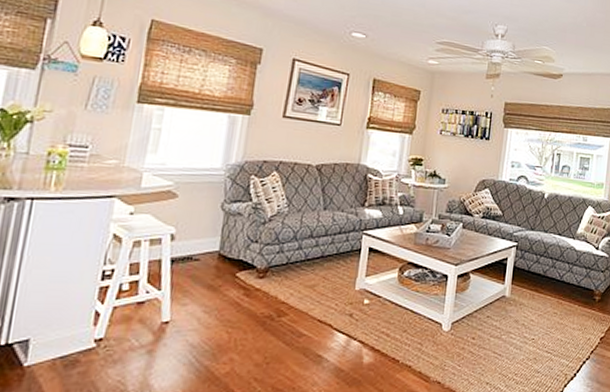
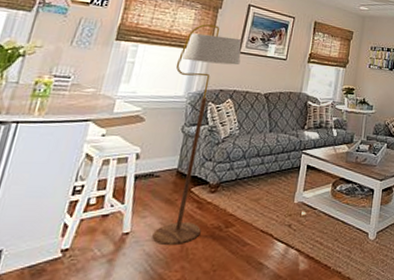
floor lamp: none [195,83,287,336] -> present [152,24,242,246]

